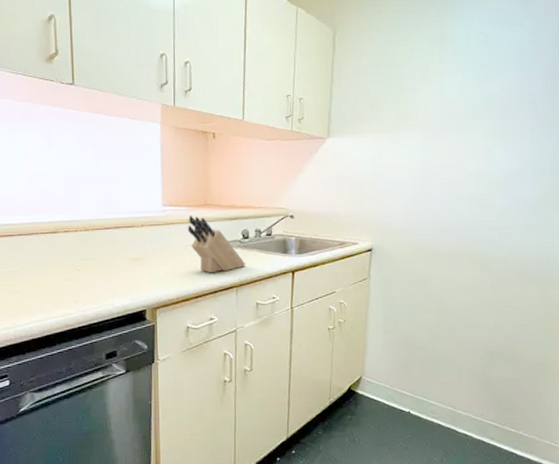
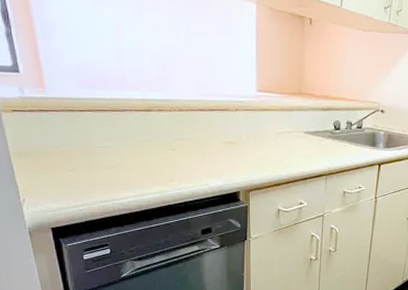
knife block: present [187,215,246,273] -> none [281,102,336,161]

